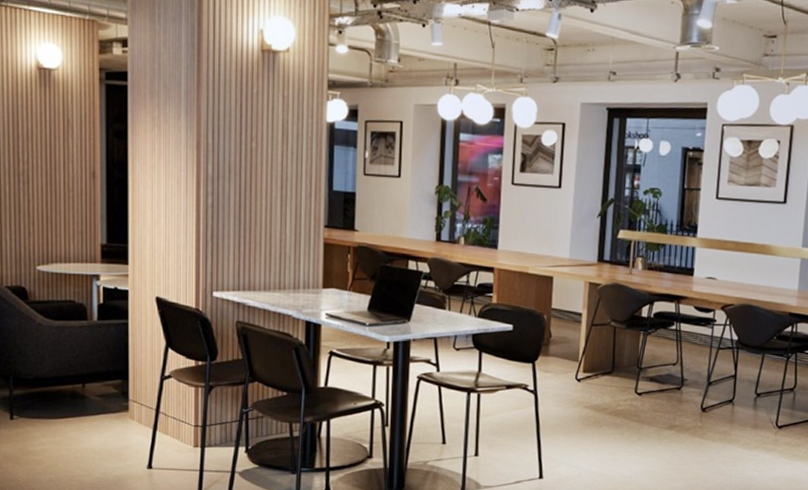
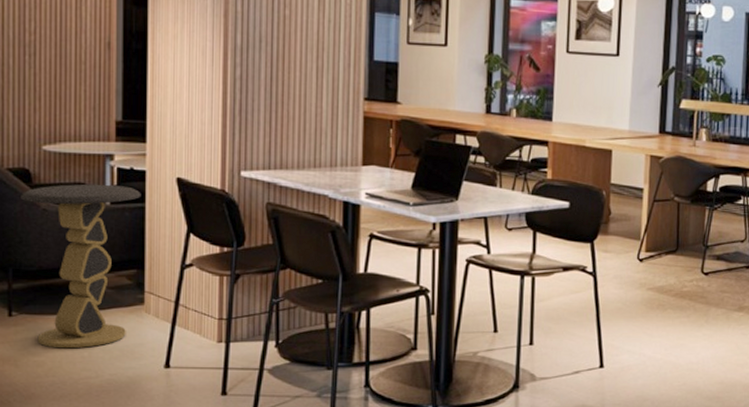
side table: none [19,301,125,450] -> present [21,184,141,349]

